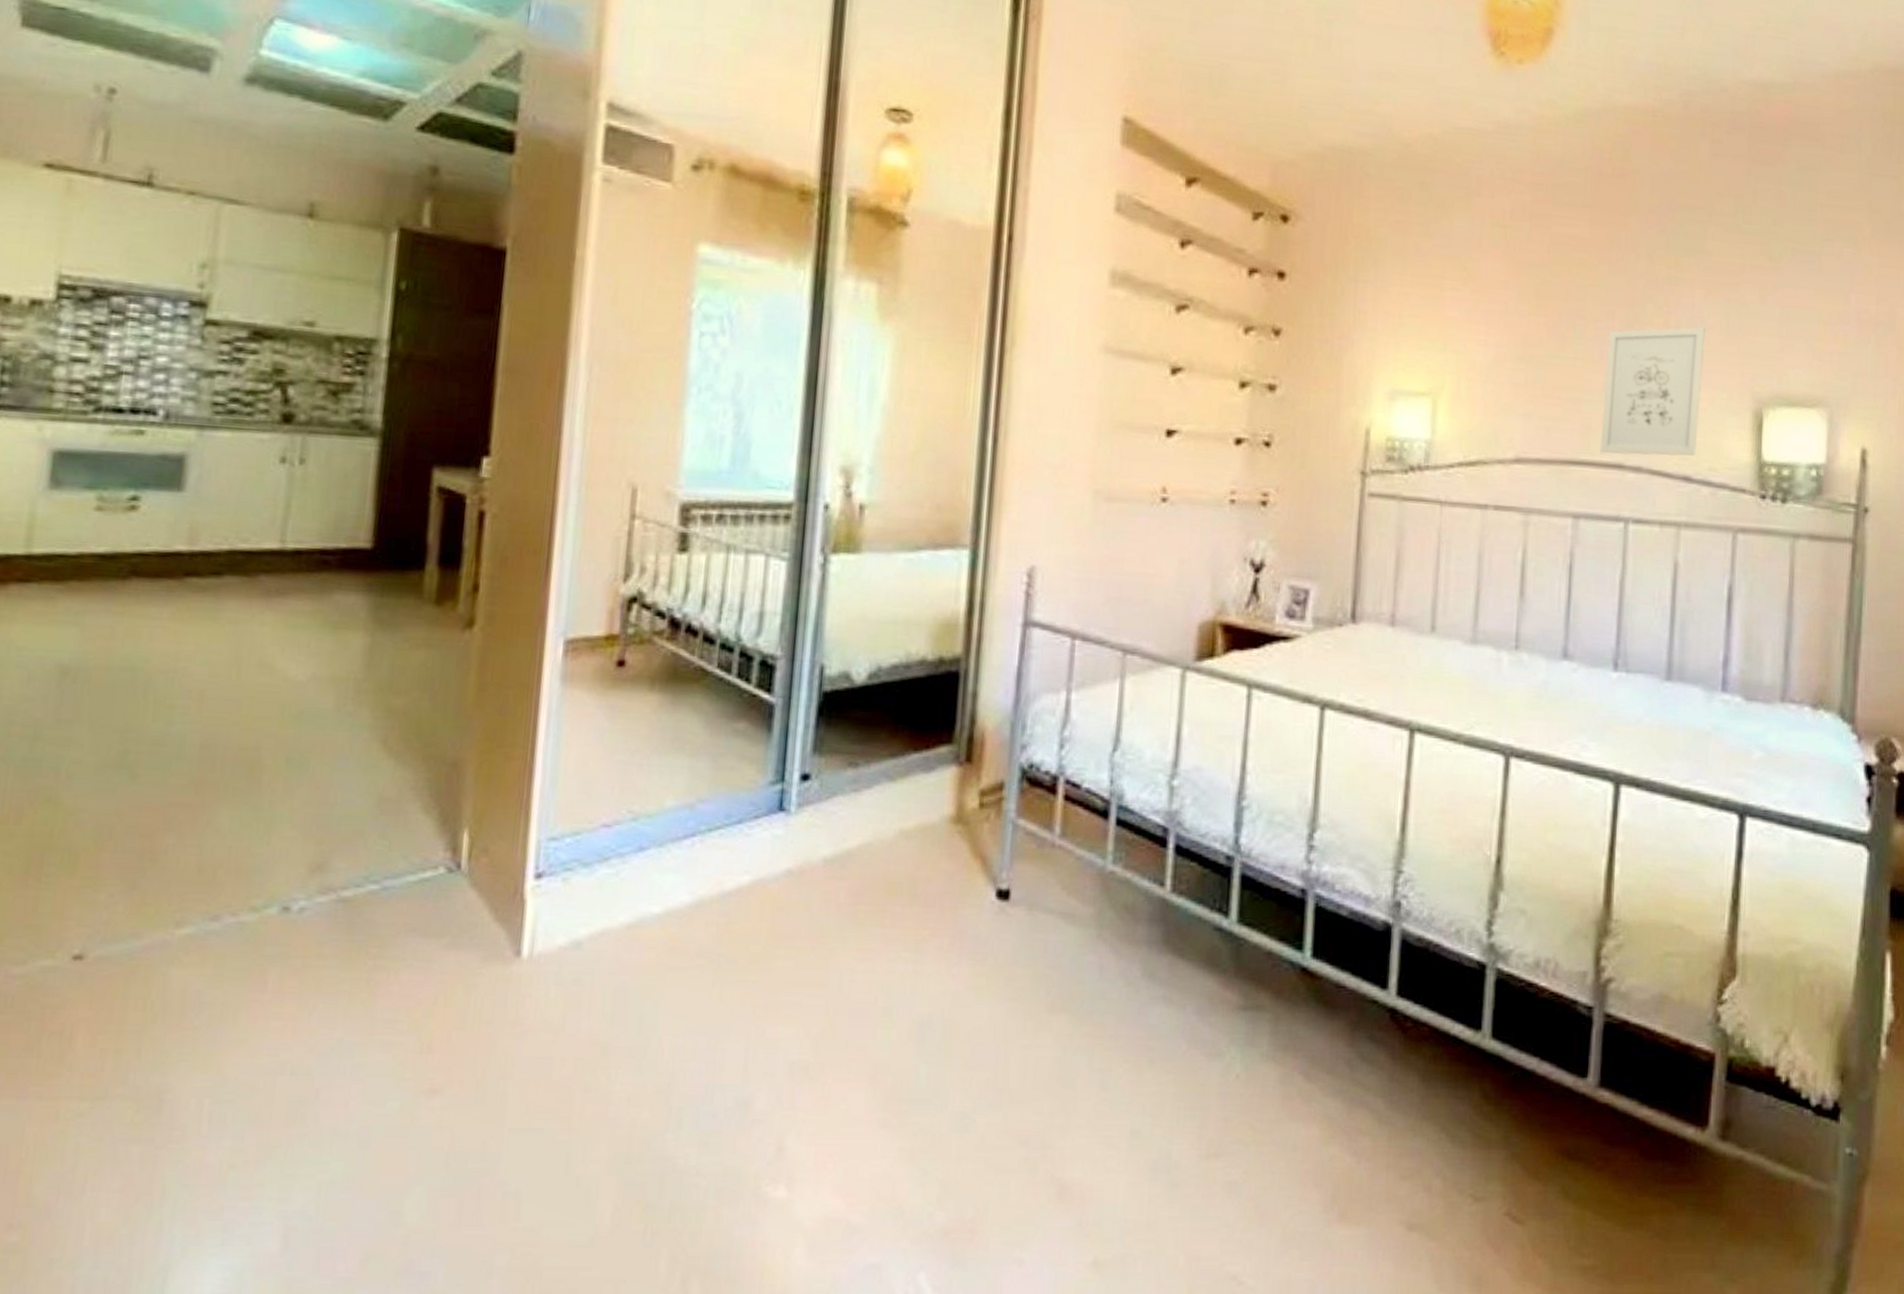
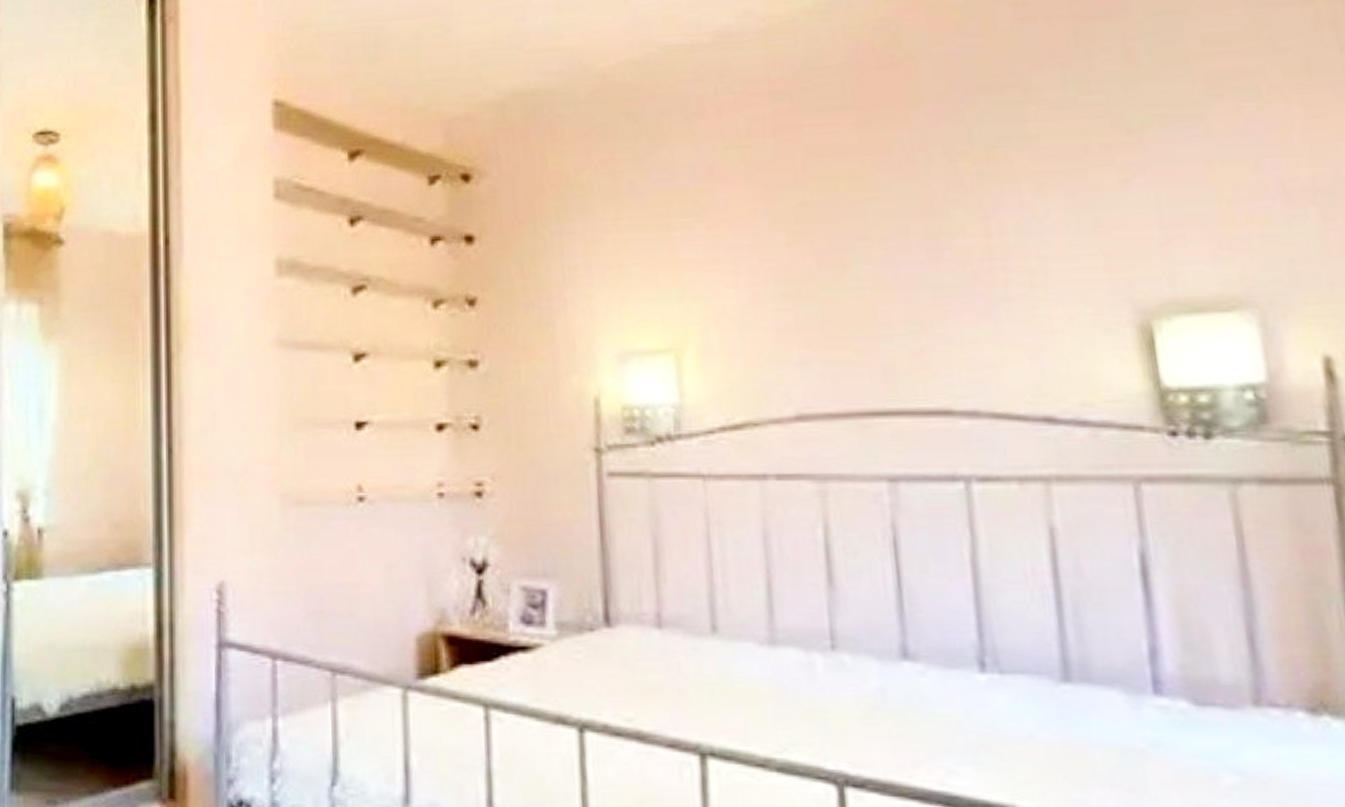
wall art: present [1600,327,1705,456] -> none [903,229,1058,399]

